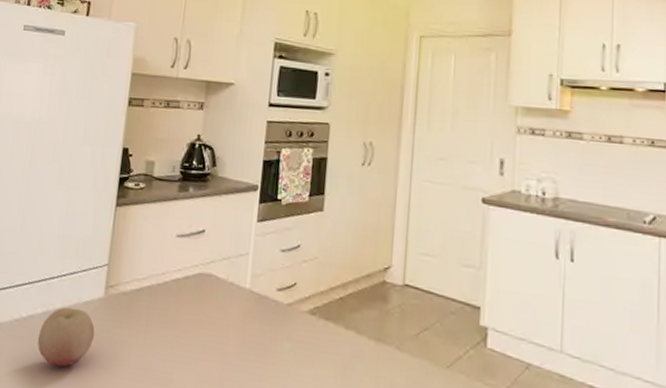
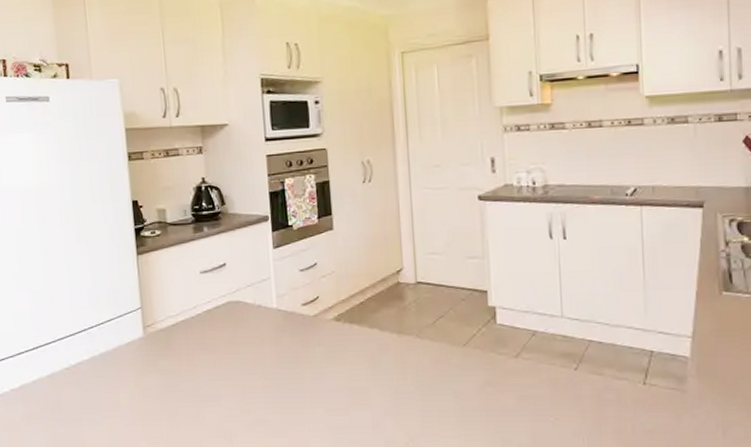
fruit: present [37,306,95,367] -> none [90,350,143,401]

